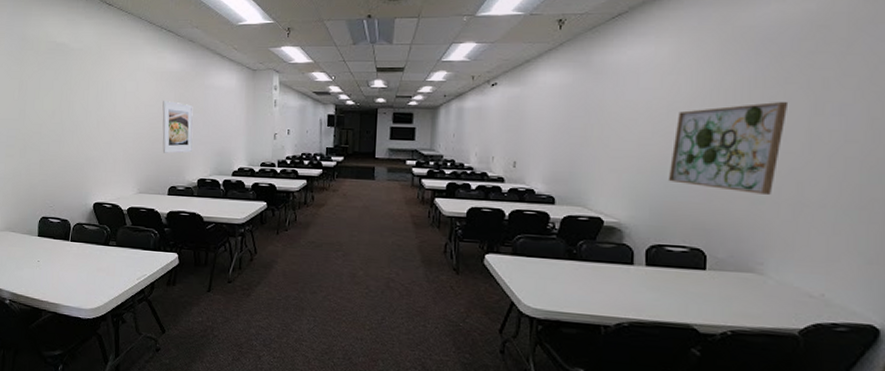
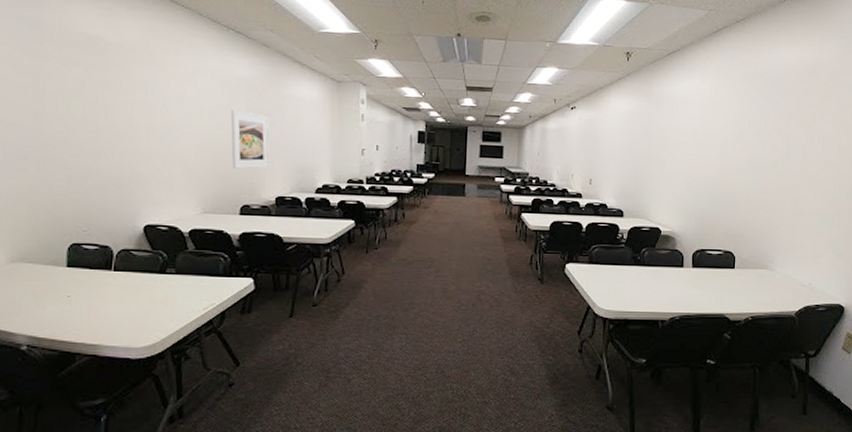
wall art: present [668,102,789,195] -> none [708,132,791,206]

